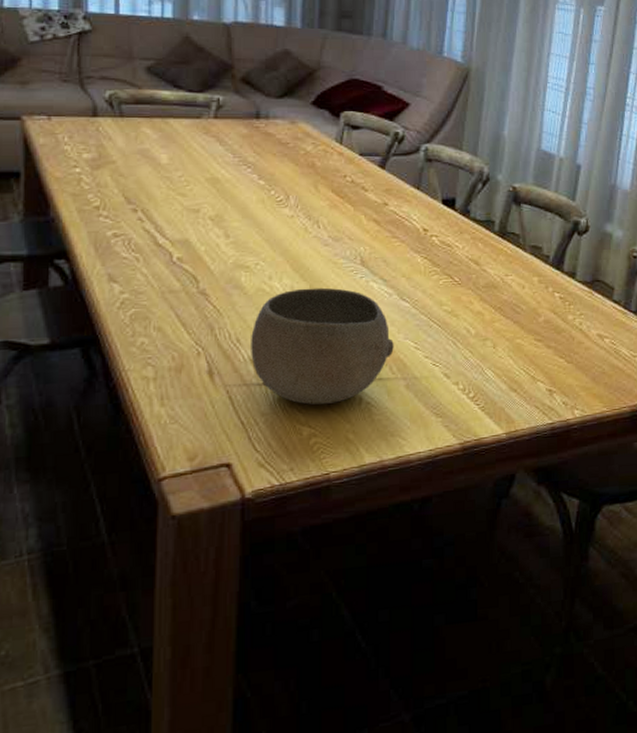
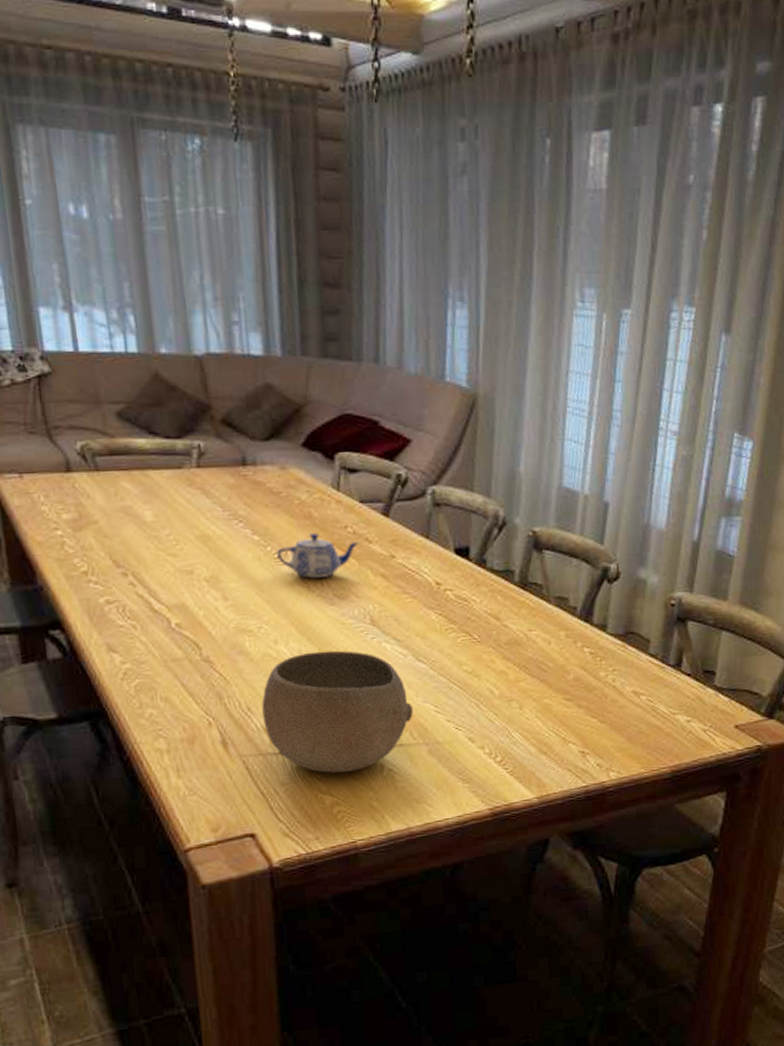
teapot: none [279,181,356,221] -> present [276,533,359,579]

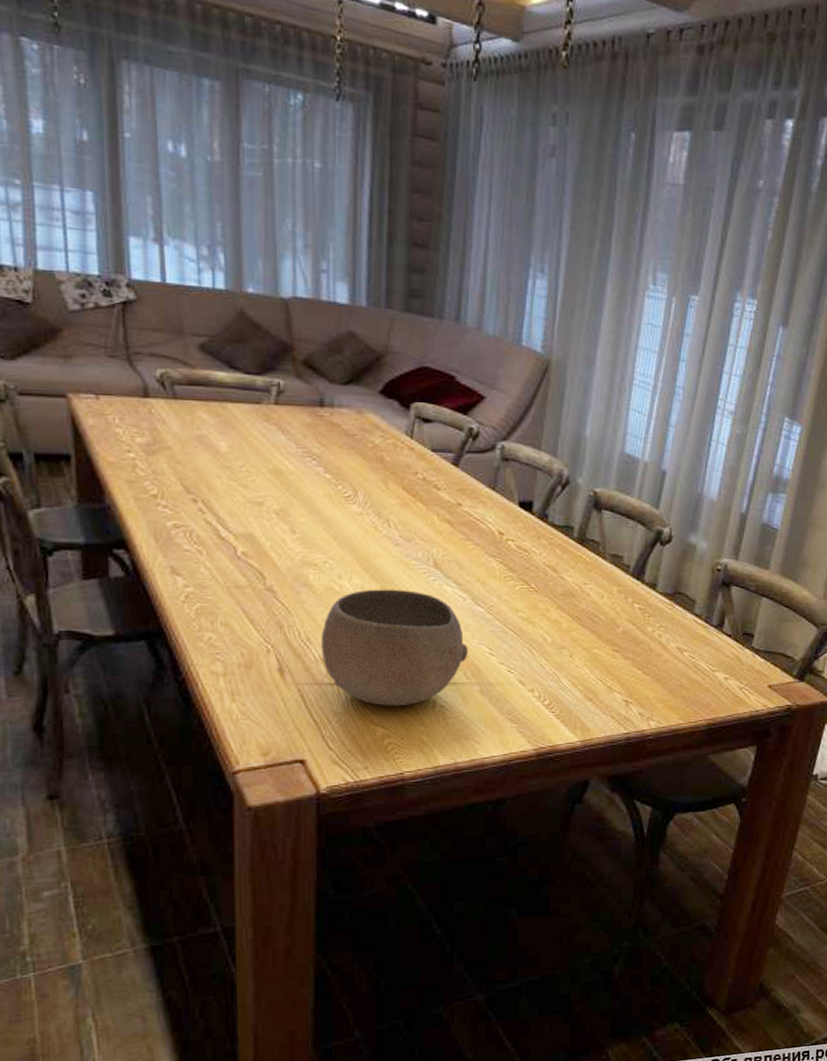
teapot: present [276,533,359,579] -> none [346,476,428,519]

